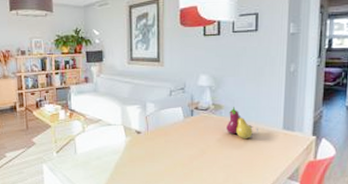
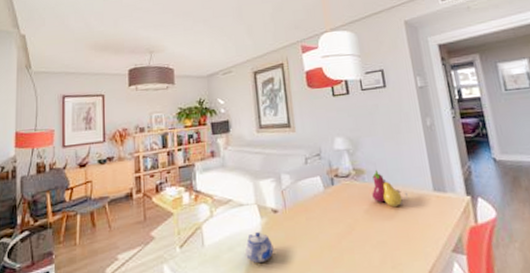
teapot: none [110,148,134,171] -> present [244,232,274,264]

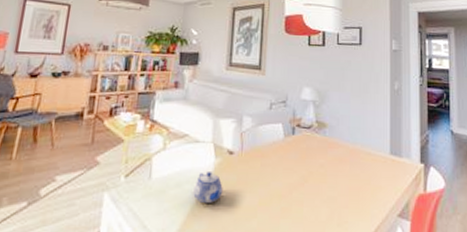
fruit: present [372,170,409,207] -> none [330,126,366,164]

